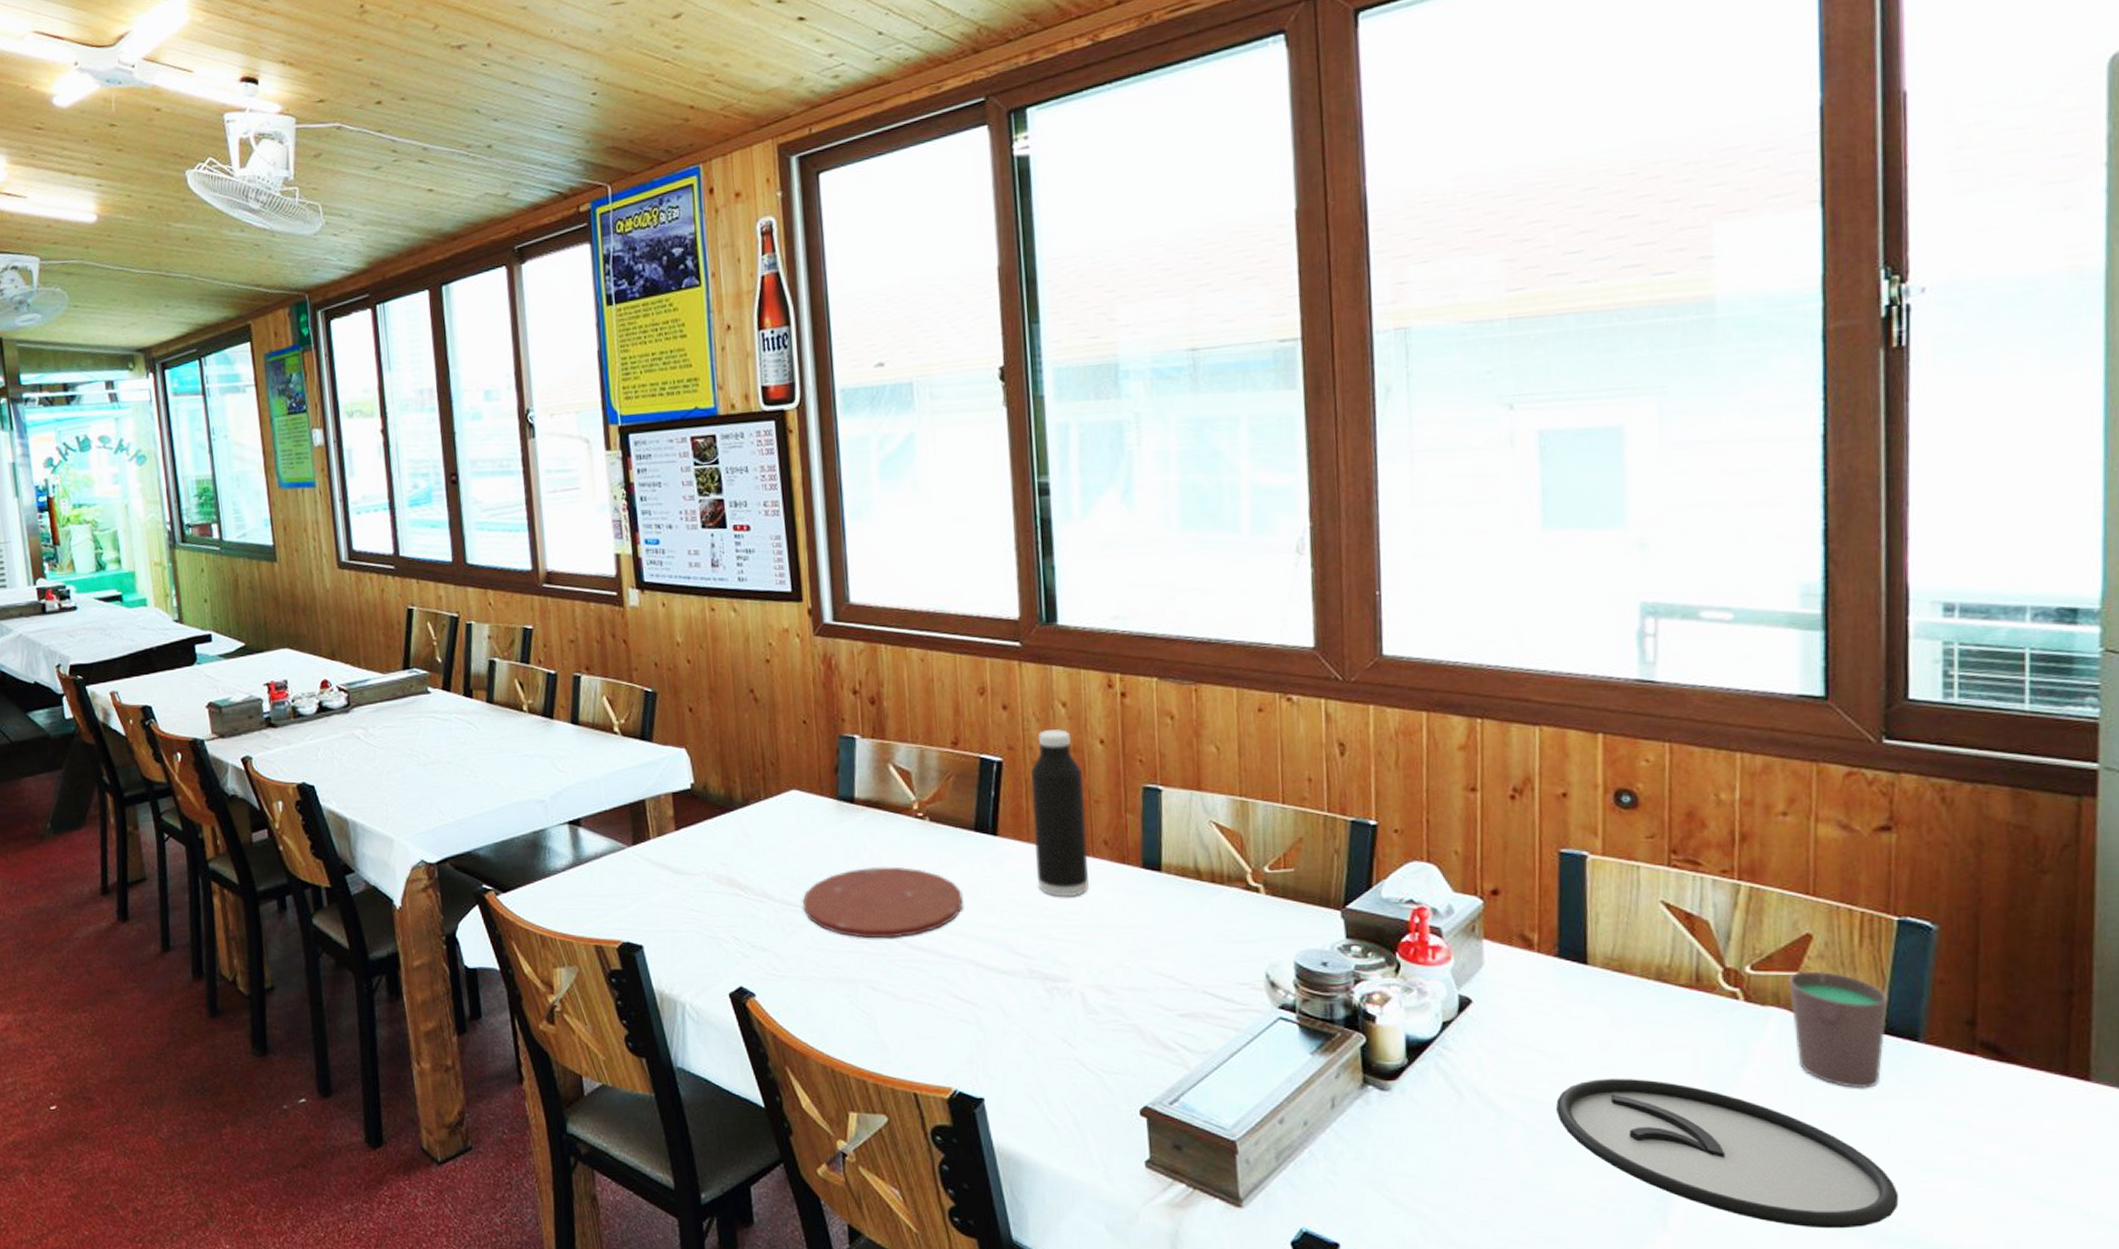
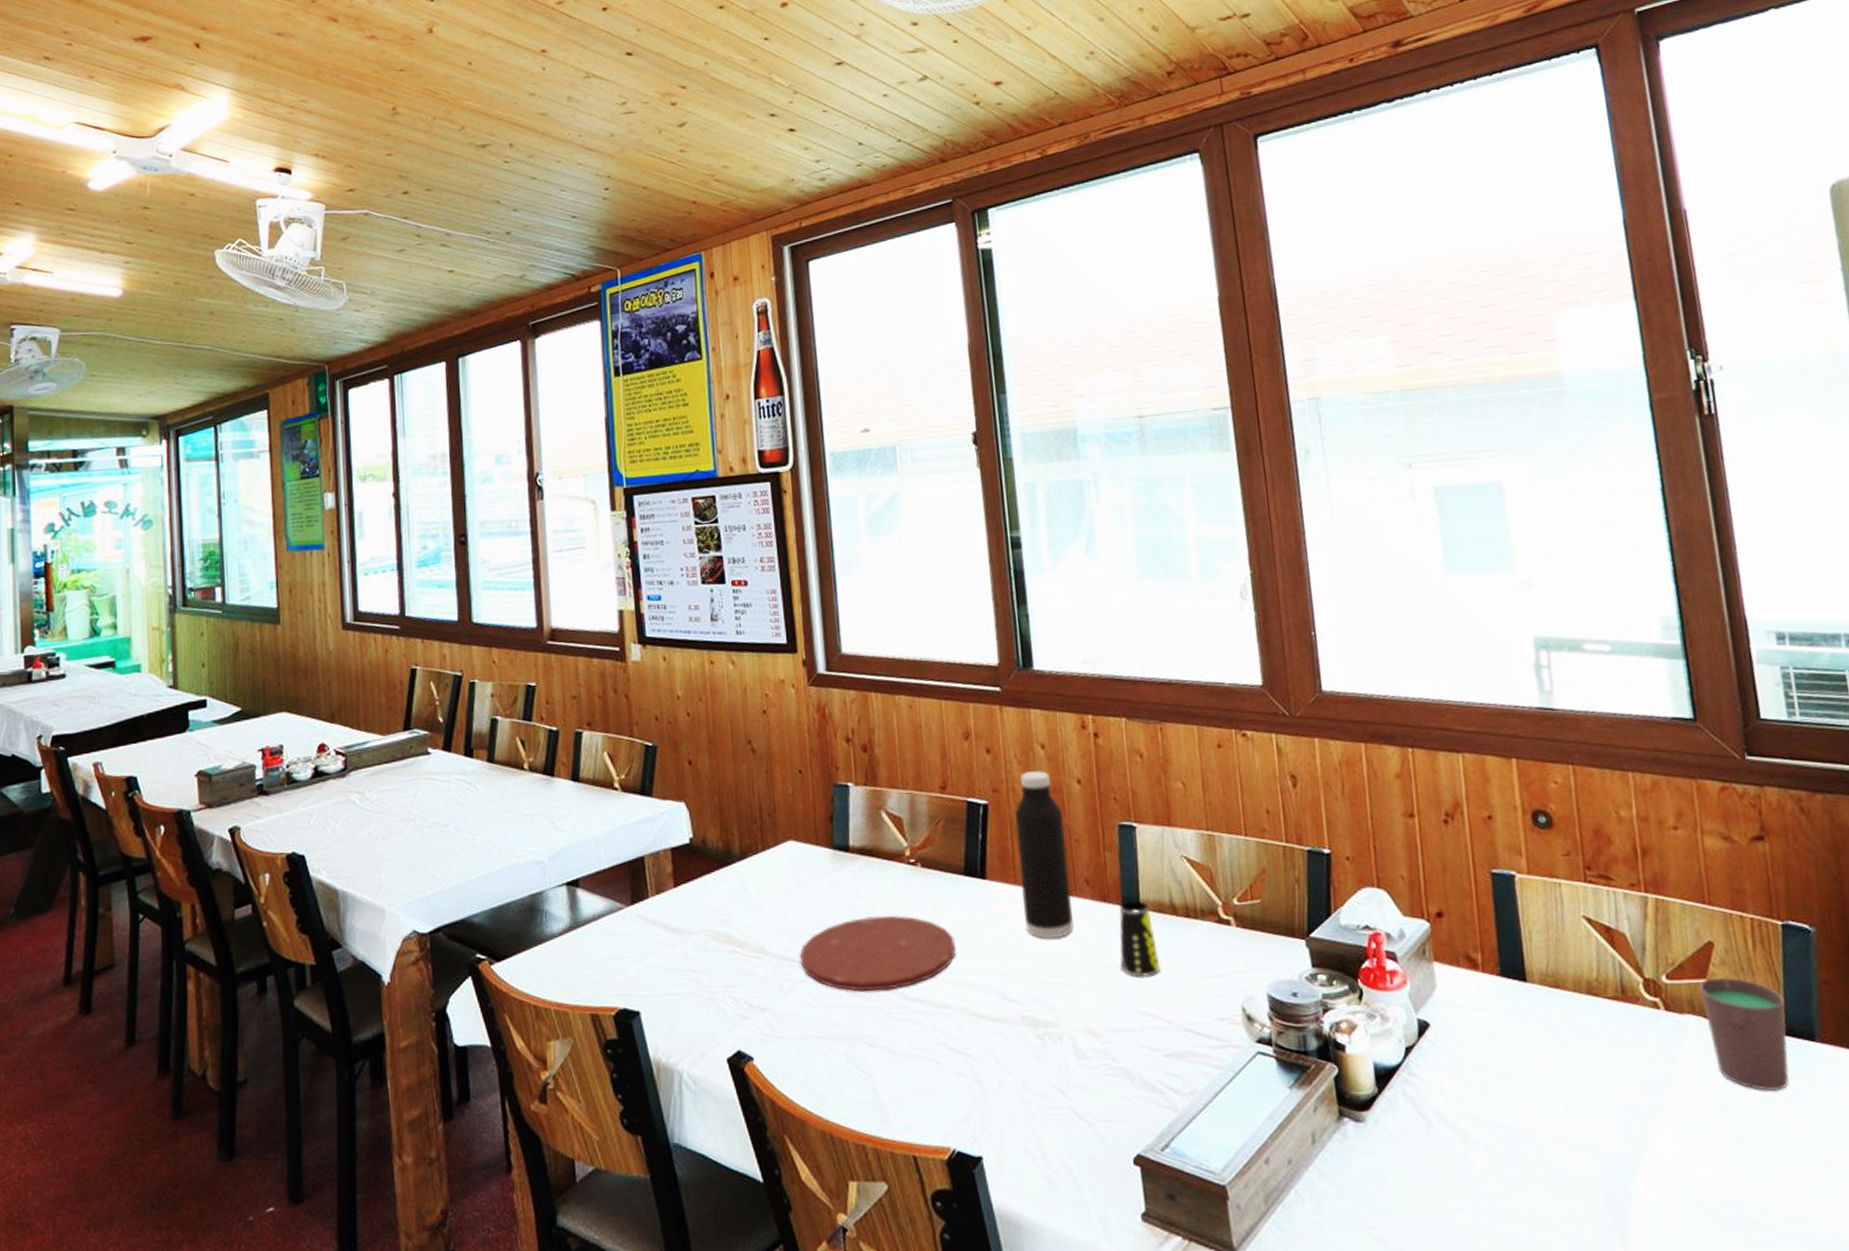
cup: none [1137,863,1180,939] -> present [1119,900,1161,977]
plate: present [1556,1078,1899,1229] -> none [1514,1094,1822,1237]

